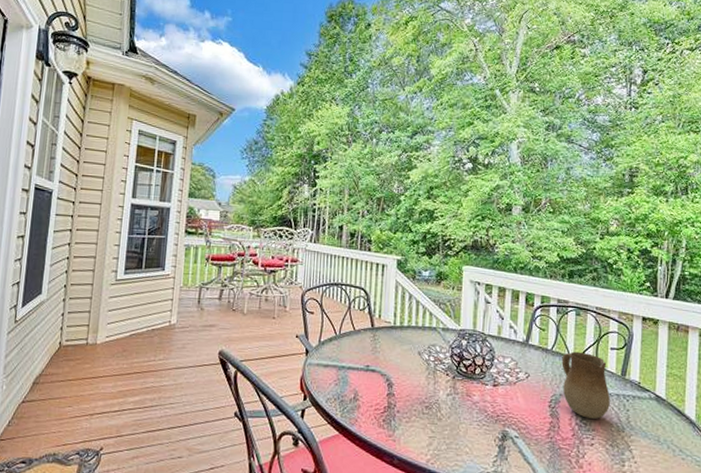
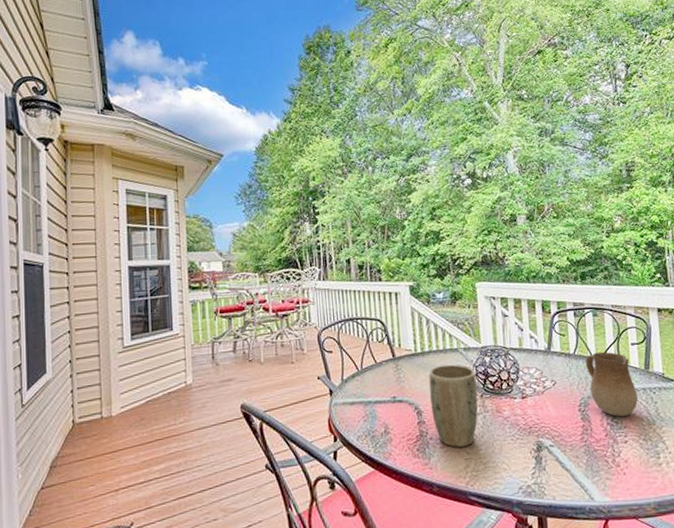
plant pot: none [402,341,451,425] -> present [428,364,479,447]

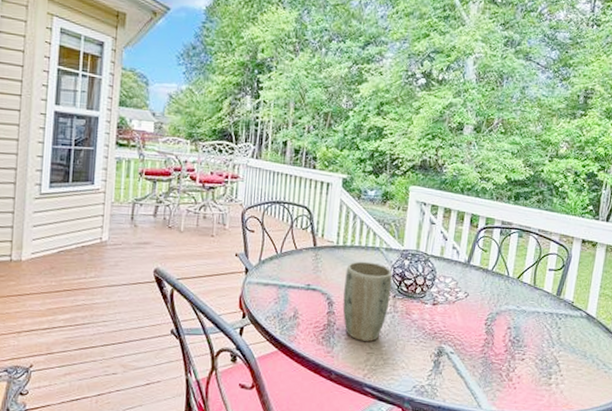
ceramic jug: present [585,351,638,417] -> none [500,272,544,336]

